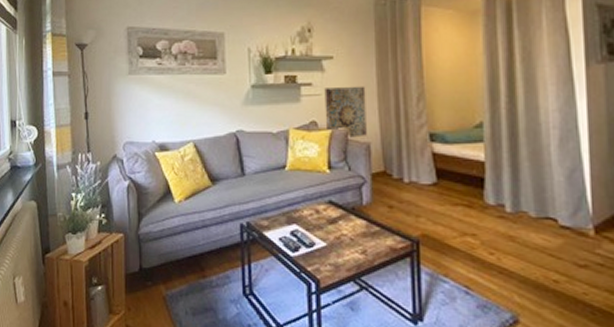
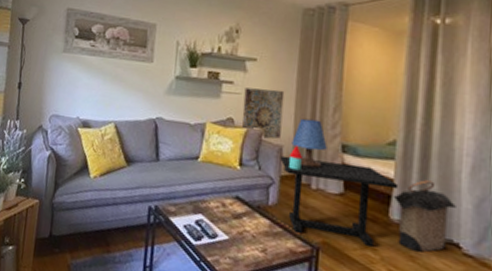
side table: none [369,140,490,232] -> present [280,144,399,246]
table lamp: none [379,111,415,161] -> present [291,118,327,168]
laundry hamper: none [487,158,550,231] -> present [394,180,458,252]

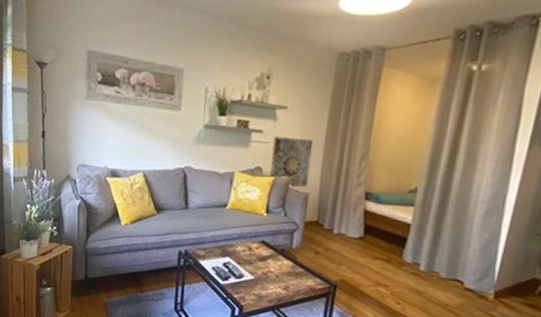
side table: present [280,144,399,246] -> none [305,192,415,283]
table lamp: present [291,118,327,168] -> none [317,167,352,215]
laundry hamper: present [394,180,458,252] -> none [408,224,467,288]

